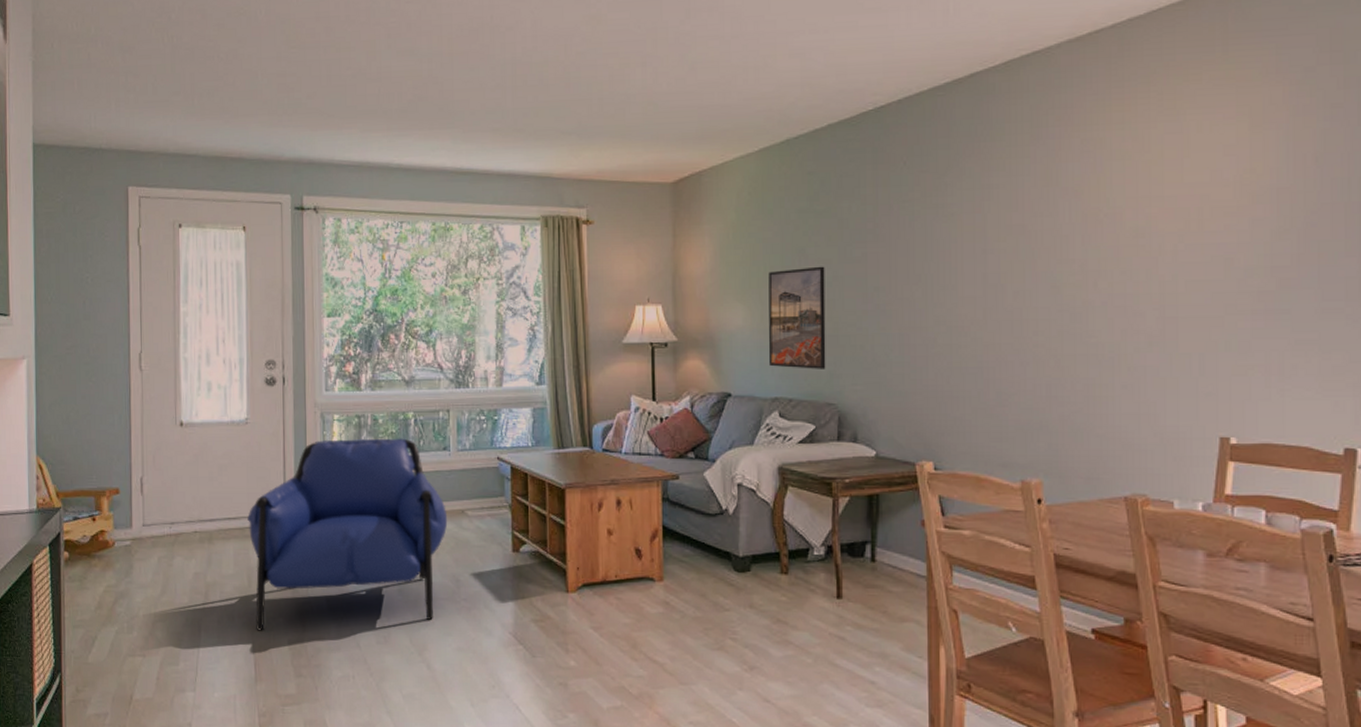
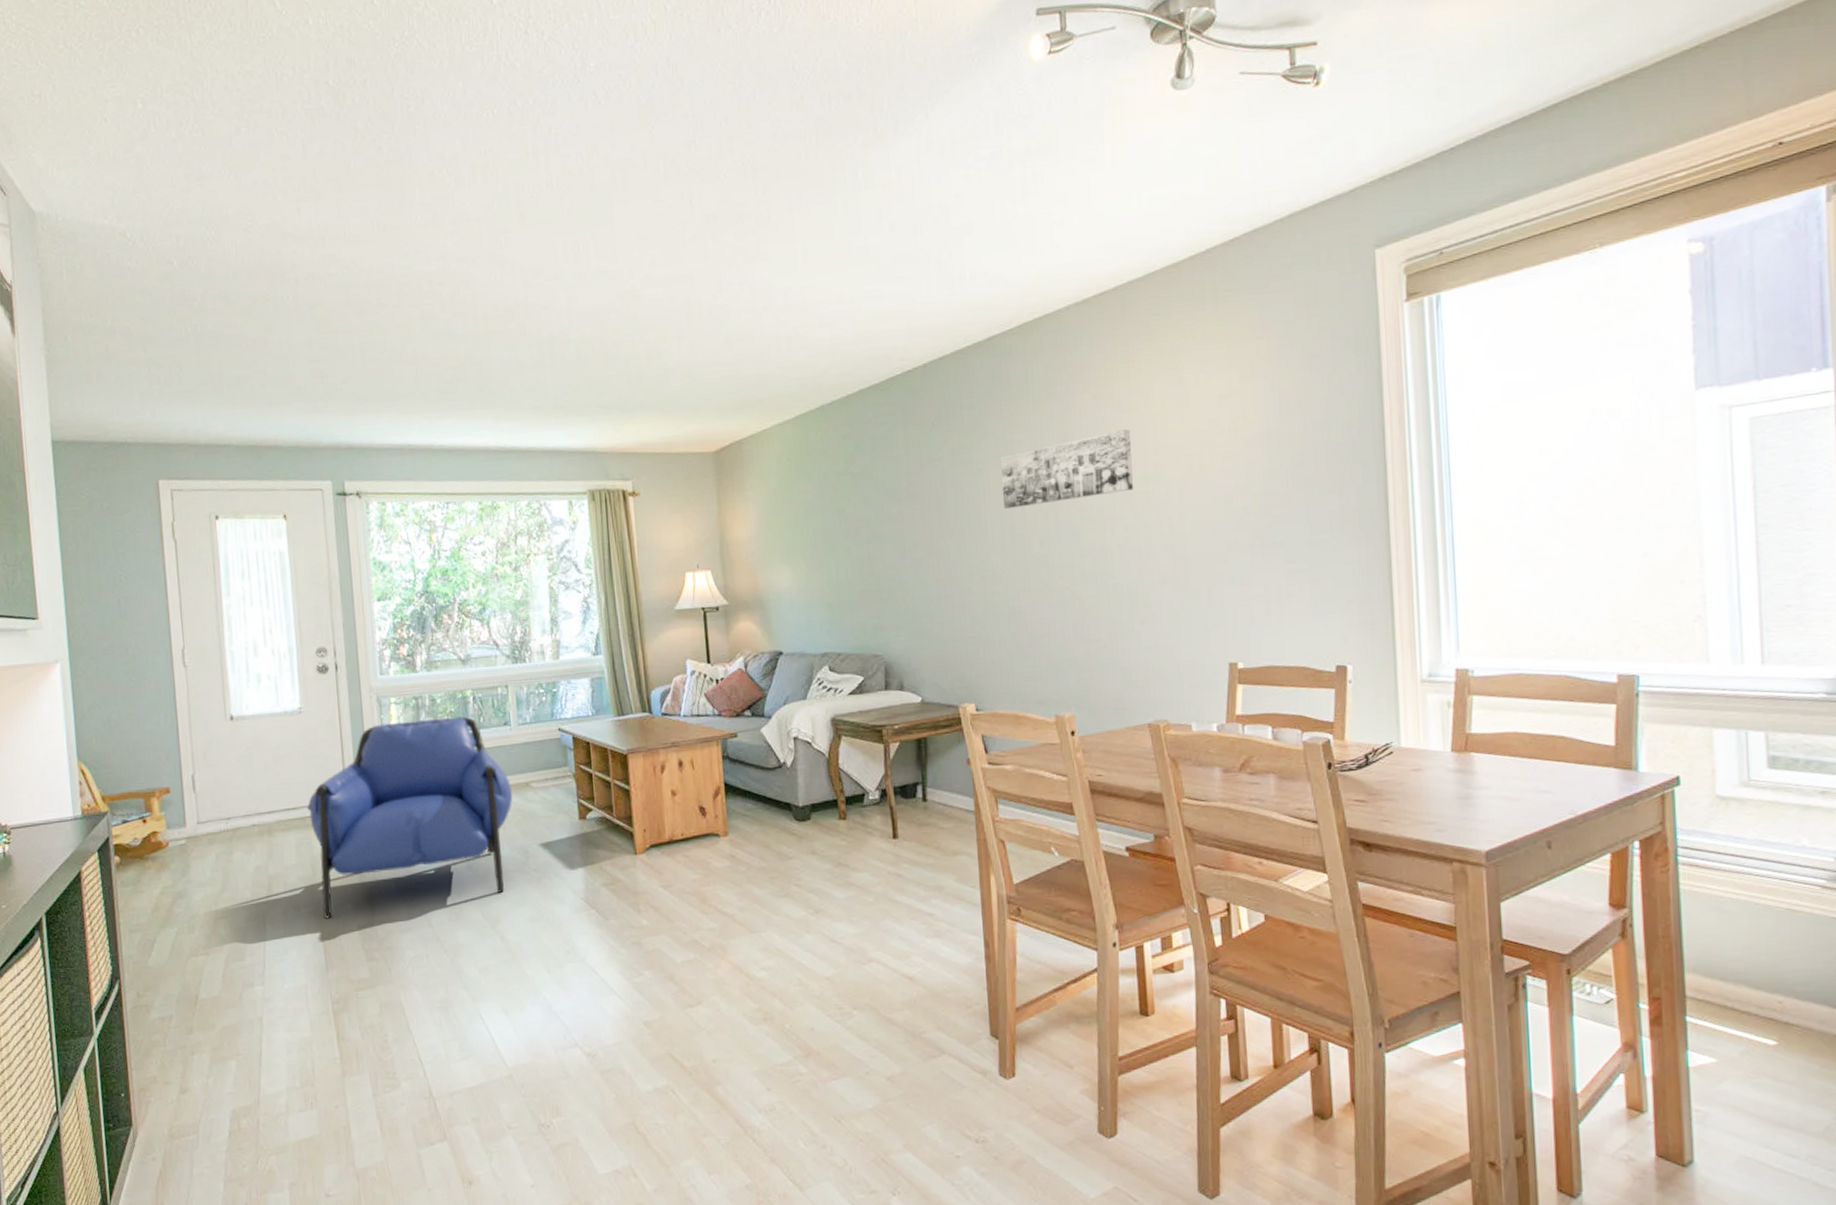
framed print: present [768,266,826,369] -> none [811,525,871,624]
wall art: none [975,177,1123,258] -> present [1001,429,1133,510]

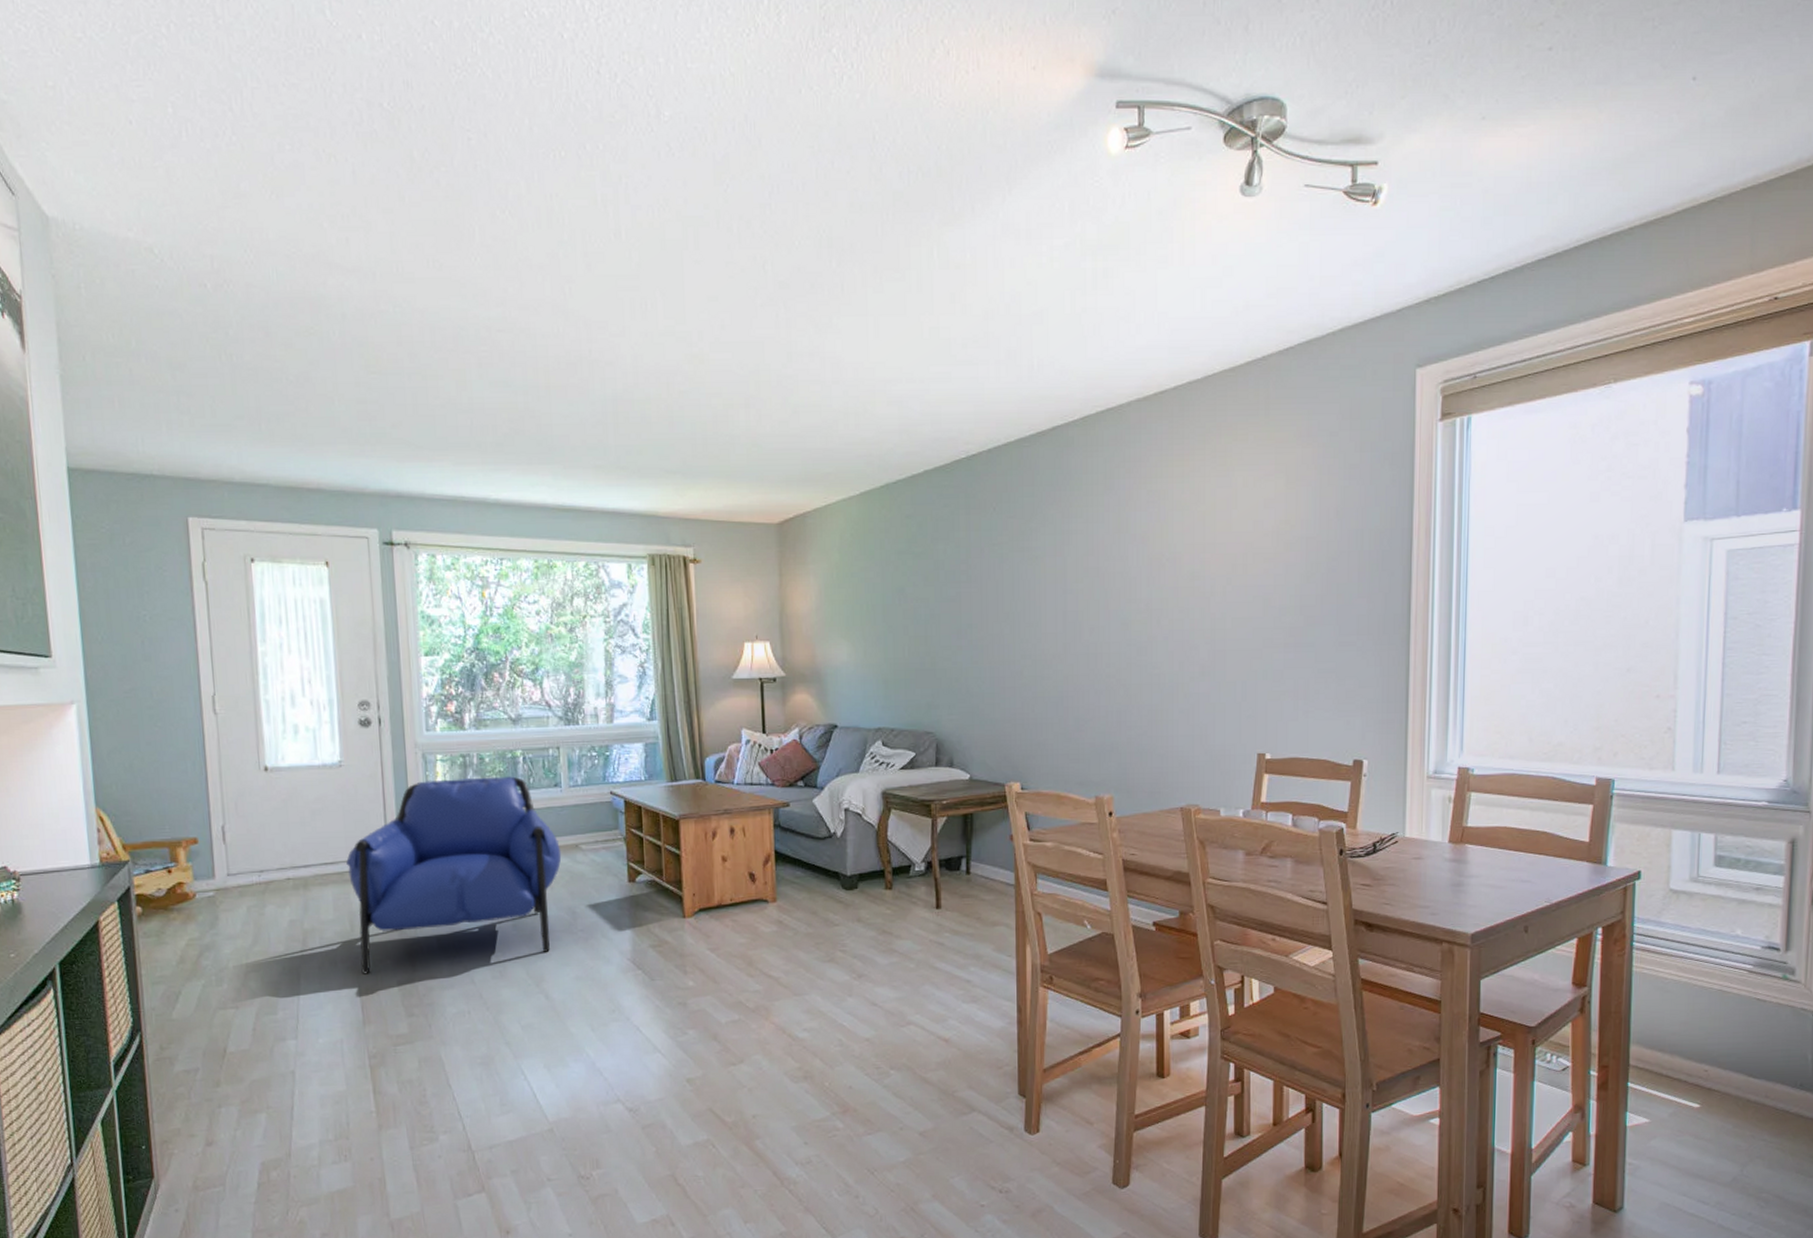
wall art: present [1001,429,1133,510] -> none [1057,526,1181,597]

